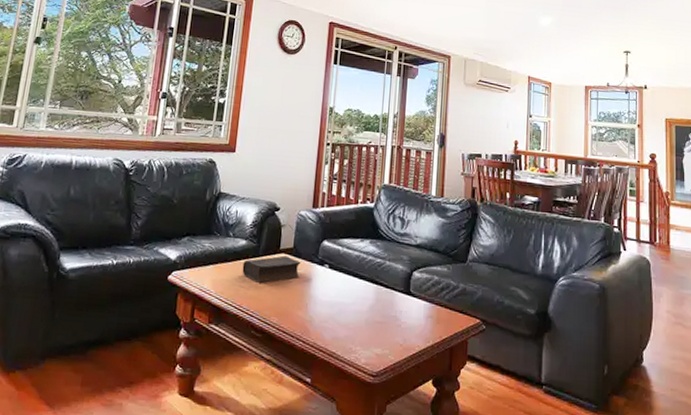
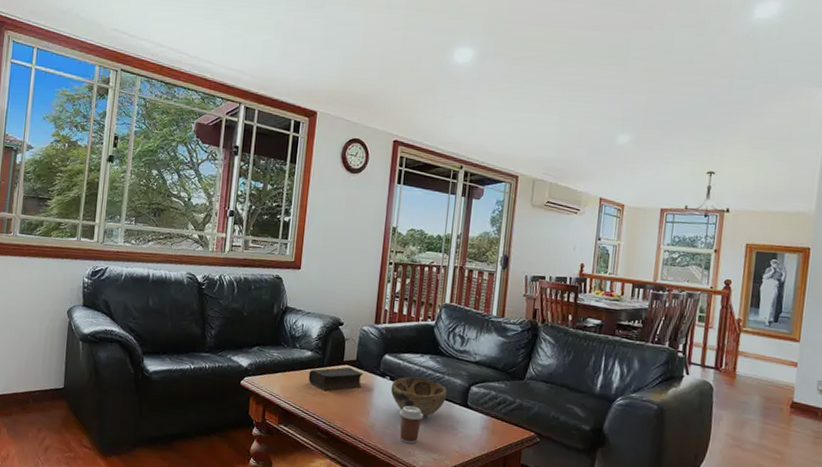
decorative bowl: none [330,264,389,308] -> present [390,376,447,417]
coffee cup: none [339,295,365,339] -> present [399,405,423,444]

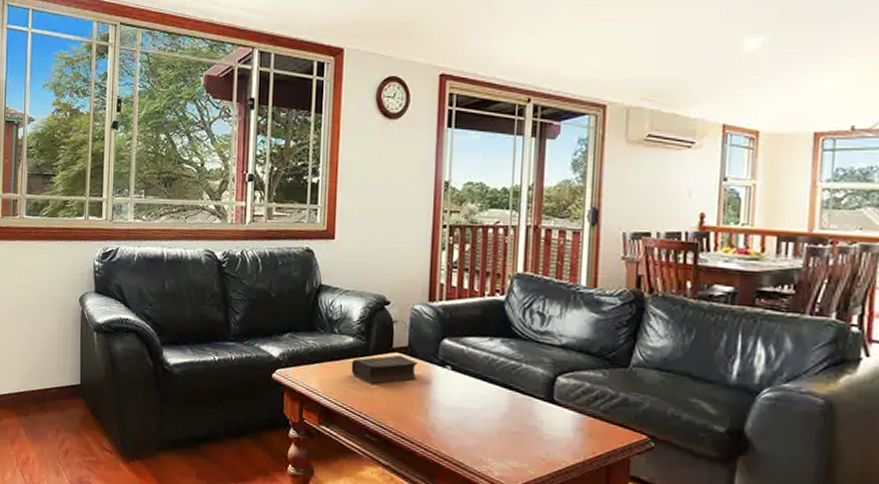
decorative bowl: present [390,376,447,417] -> none [453,365,526,416]
coffee cup: present [399,405,423,444] -> none [466,401,497,449]

